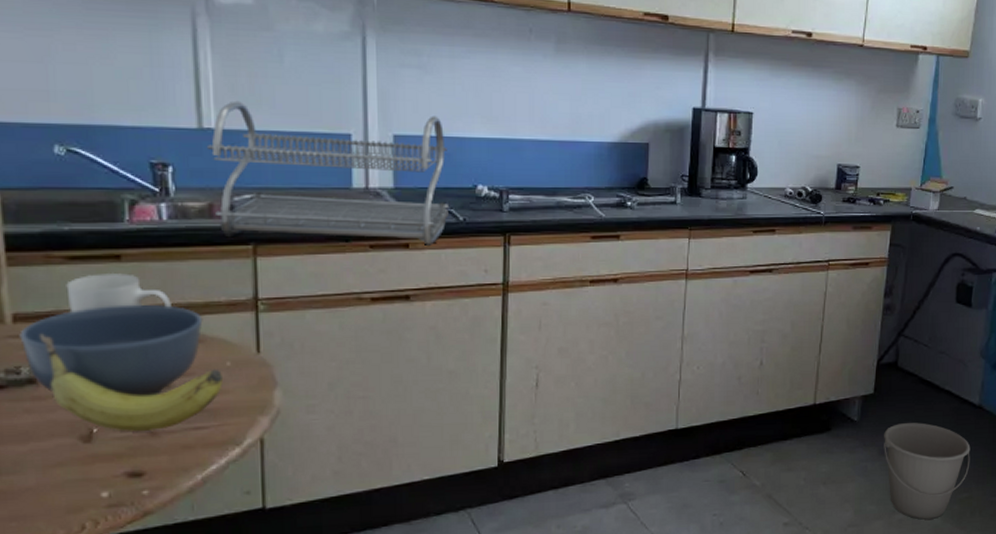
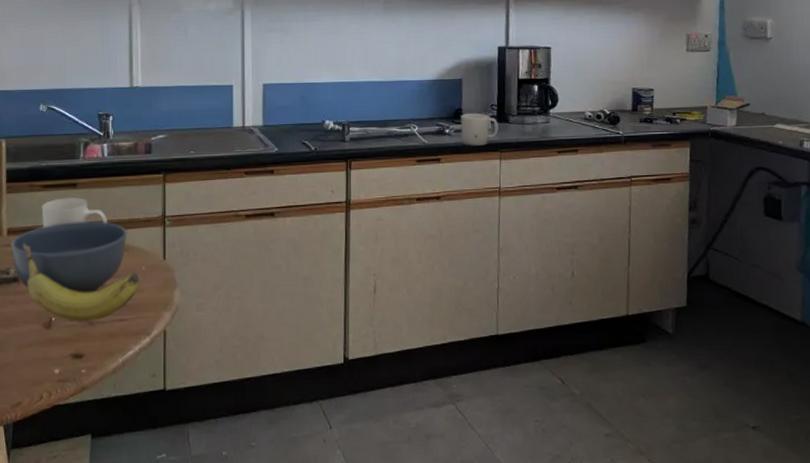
dish rack: present [206,100,450,247] -> none [135,65,304,172]
mug: none [644,183,689,222] -> present [460,113,498,146]
bucket: present [884,422,971,520] -> none [701,337,799,441]

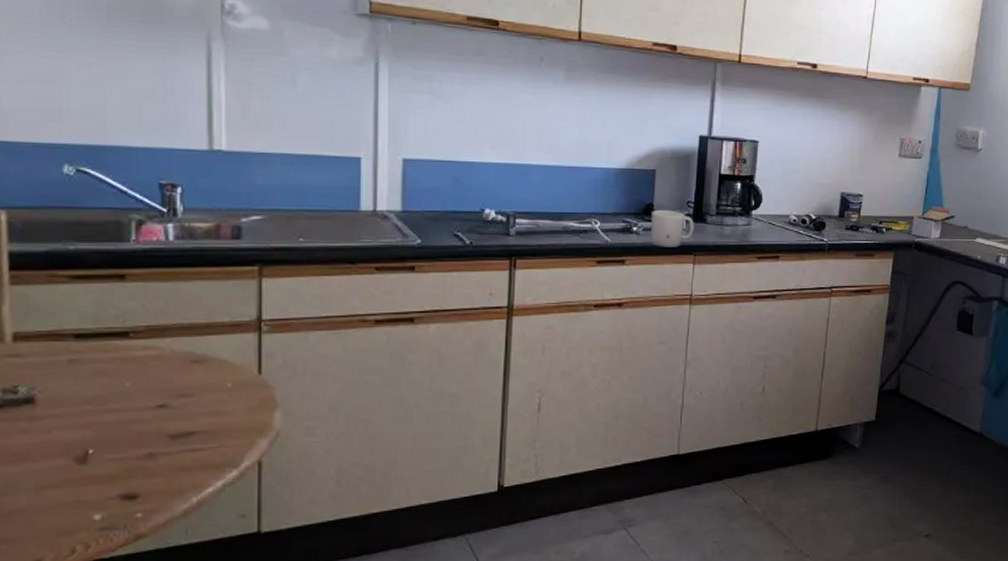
bowl: present [11,221,128,293] -> none [19,324,205,417]
fruit: present [23,243,139,321] -> none [39,353,222,453]
mug: present [41,196,107,228] -> none [68,292,174,332]

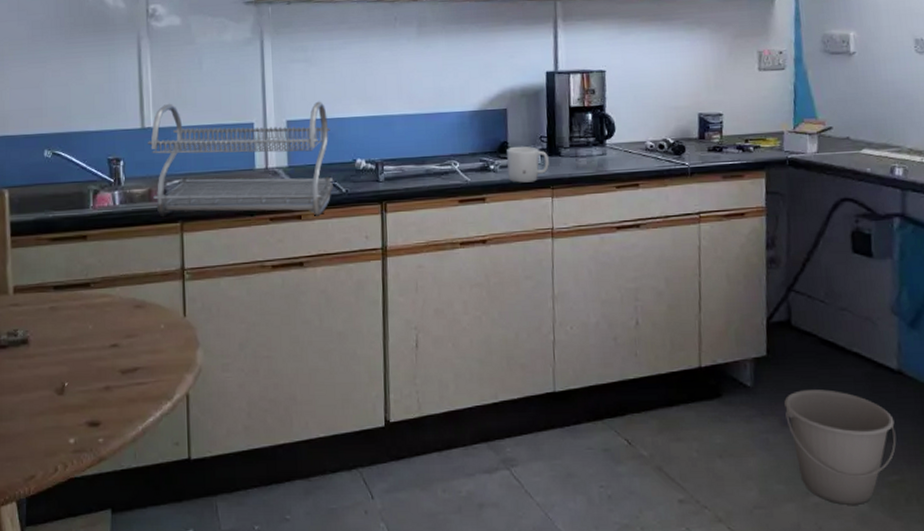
dish rack: none [216,123,457,270] -> present [147,101,334,218]
bucket: none [885,450,971,548] -> present [784,389,897,505]

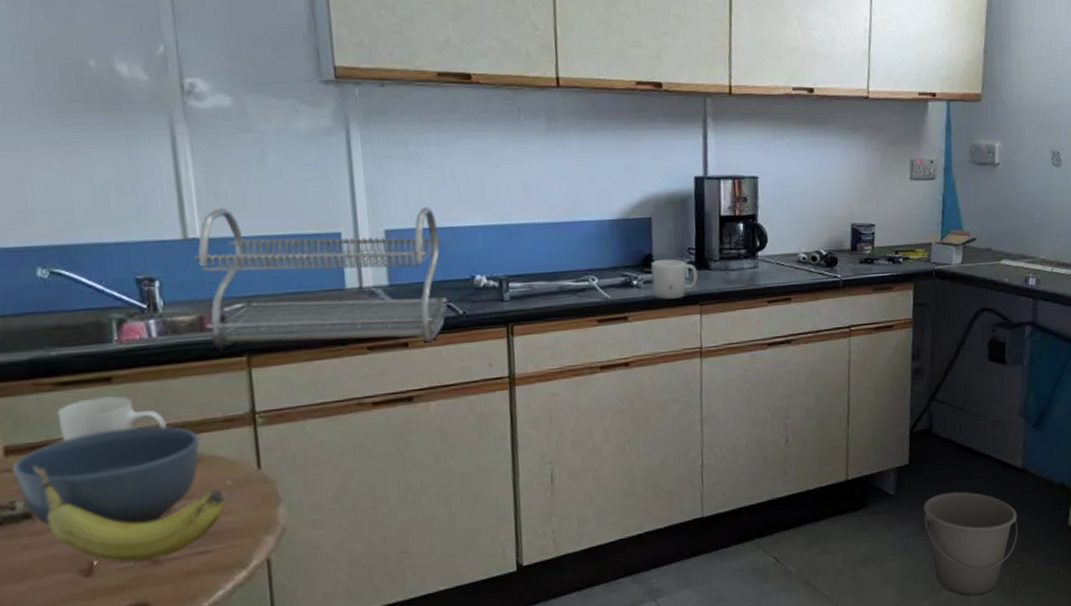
bowl: none [18,276,144,355] -> present [12,425,200,526]
fruit: none [31,302,158,386] -> present [33,465,224,562]
mug: none [49,250,121,284] -> present [57,395,167,441]

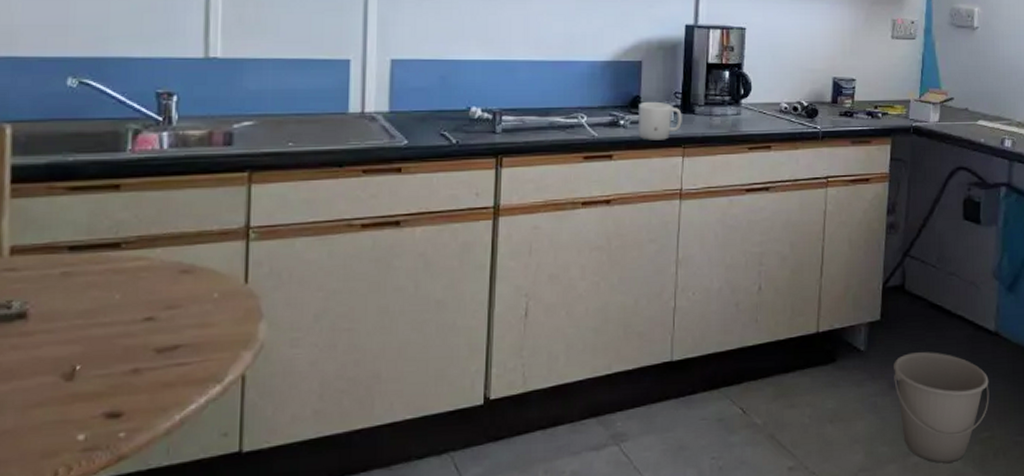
bowl: present [12,425,200,526] -> none [14,234,194,331]
fruit: present [33,465,224,562] -> none [34,266,209,369]
mug: present [57,395,167,441] -> none [64,202,165,244]
dish rack: present [192,206,448,351] -> none [210,30,443,171]

